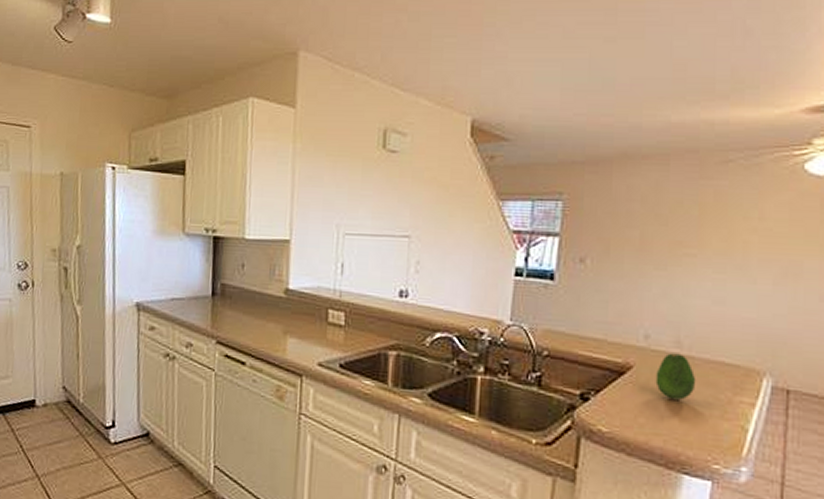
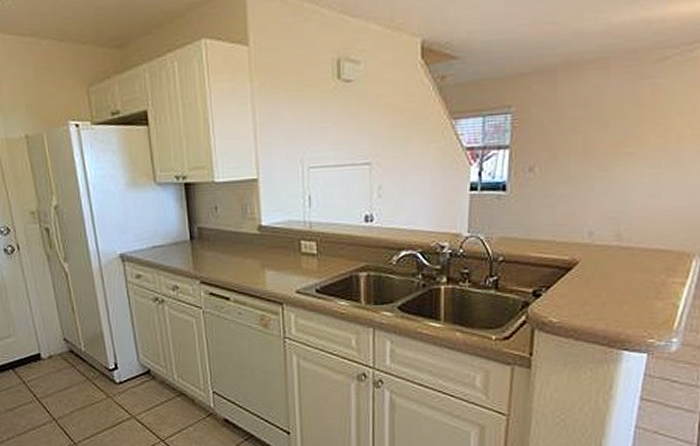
fruit: present [655,353,696,400] -> none [599,246,635,287]

